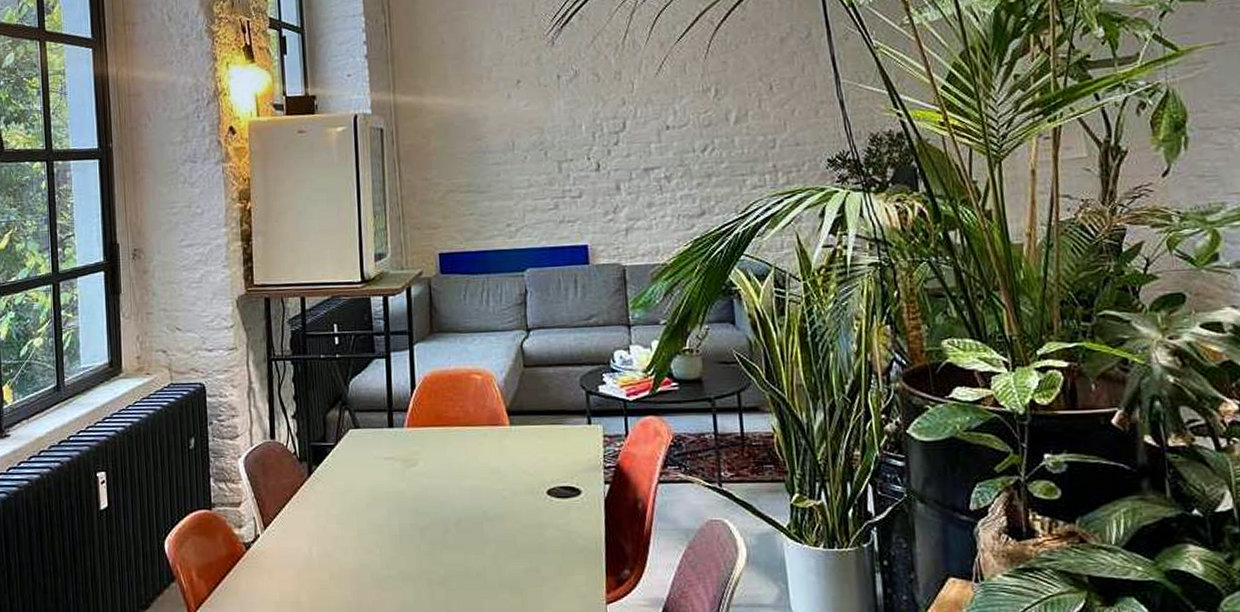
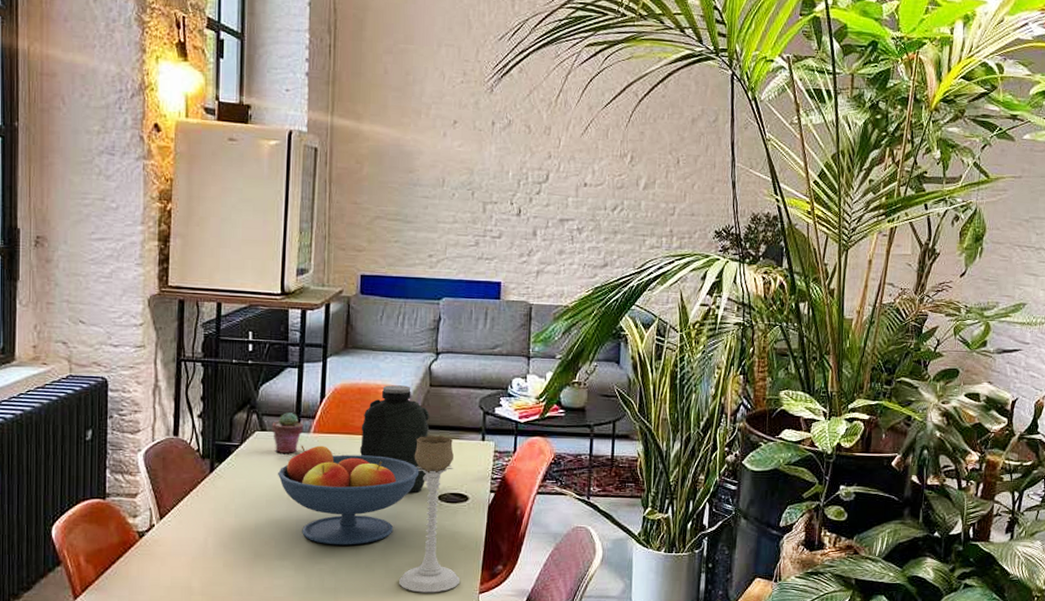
potted succulent: none [364,405,397,451] -> present [271,411,304,453]
fruit bowl: none [376,440,524,551] -> present [278,445,420,546]
water jug: none [456,368,532,488] -> present [360,385,430,493]
candle holder: none [515,421,583,604] -> present [399,435,460,593]

